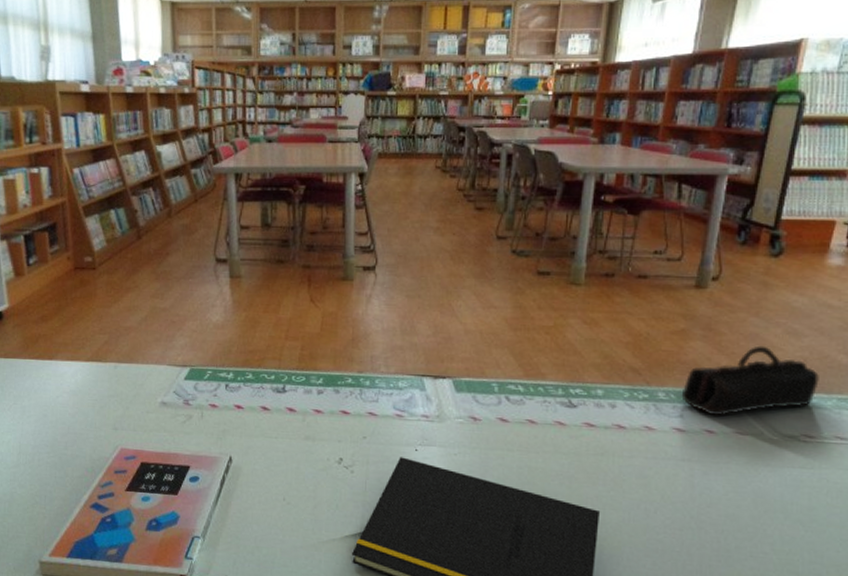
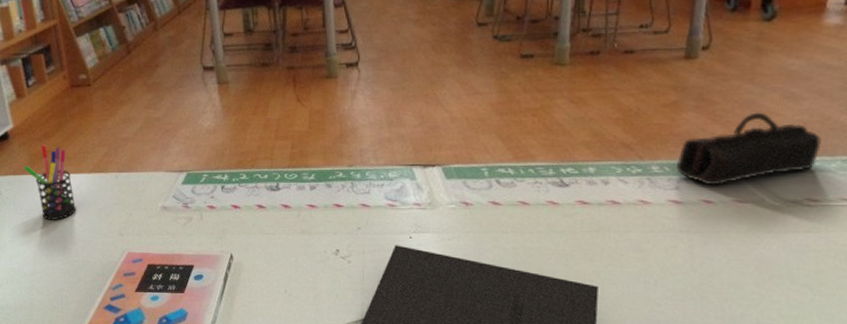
pen holder: none [16,328,69,409] -> present [23,145,76,220]

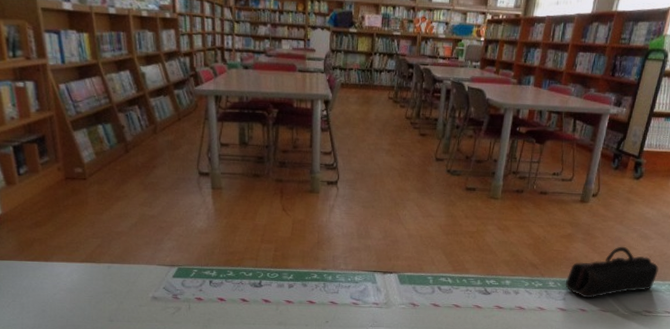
pen holder: present [23,145,76,220] -> none [11,233,66,305]

